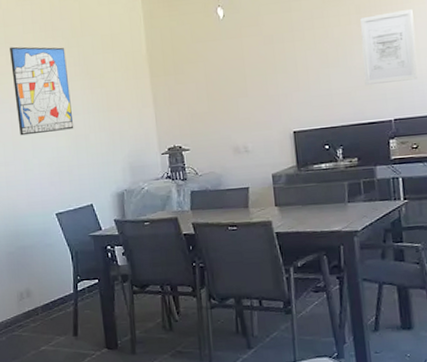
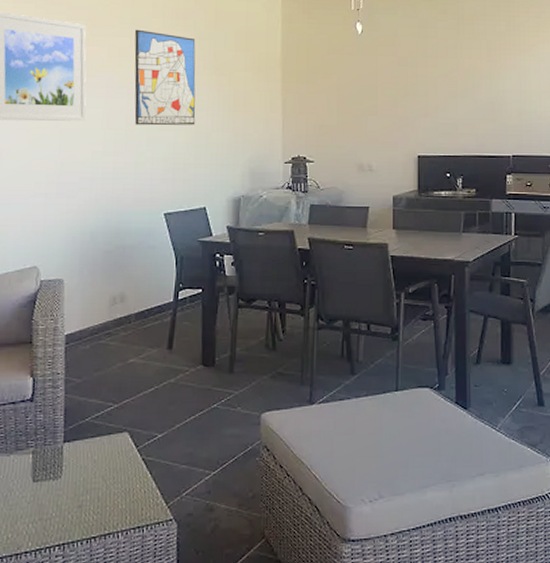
wall art: present [360,9,418,86] -> none [489,52,538,120]

